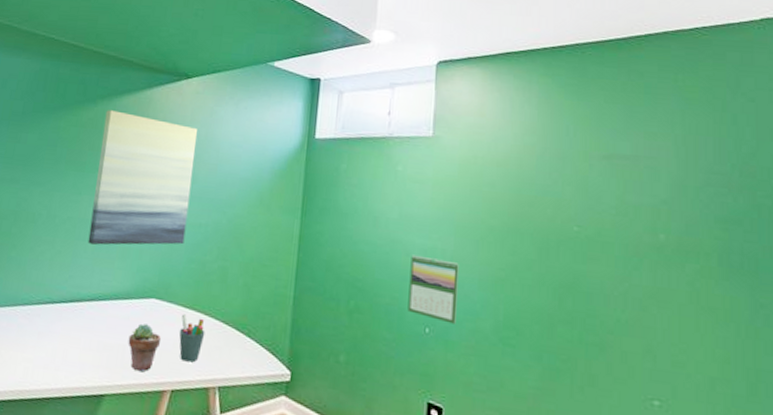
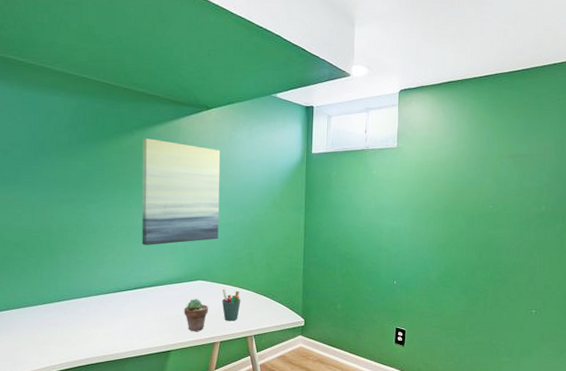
calendar: present [407,254,459,324] -> none [382,233,416,277]

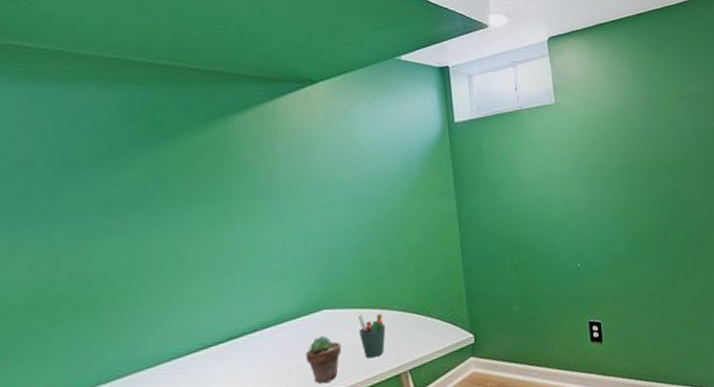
wall art: present [142,138,221,245] -> none [223,130,345,275]

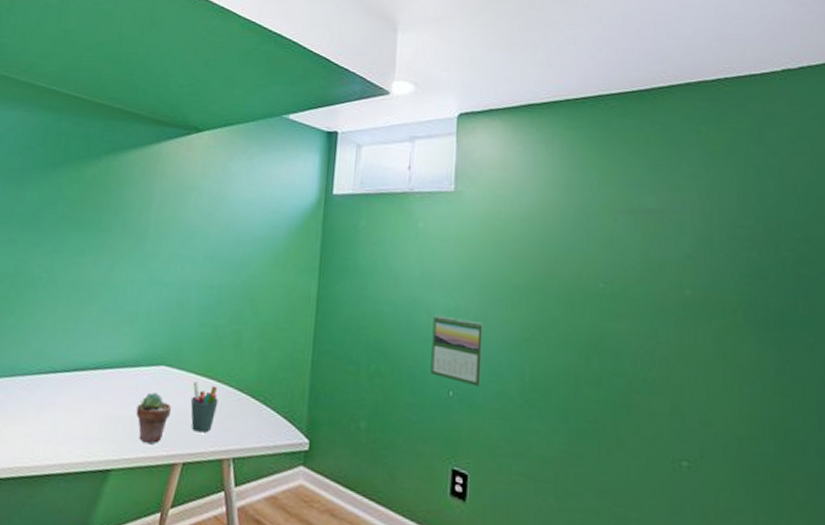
calendar: none [556,204,599,255] -> present [430,314,483,387]

